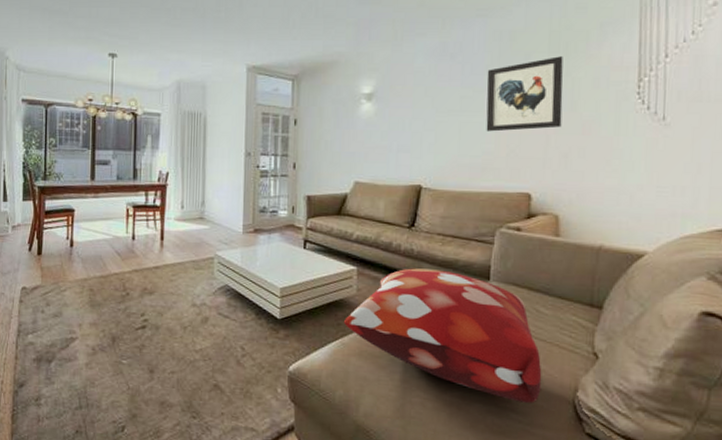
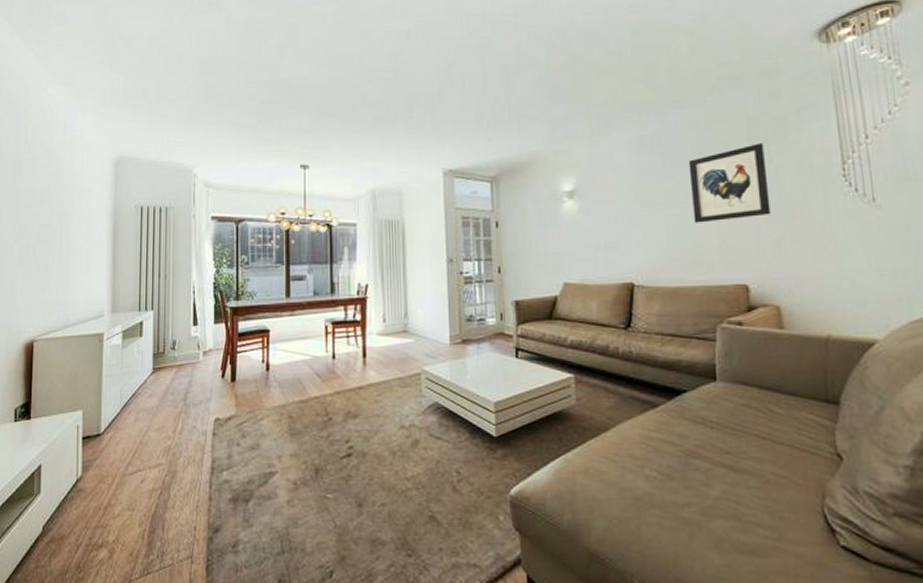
decorative pillow: present [344,268,542,403] -> none [566,372,787,515]

